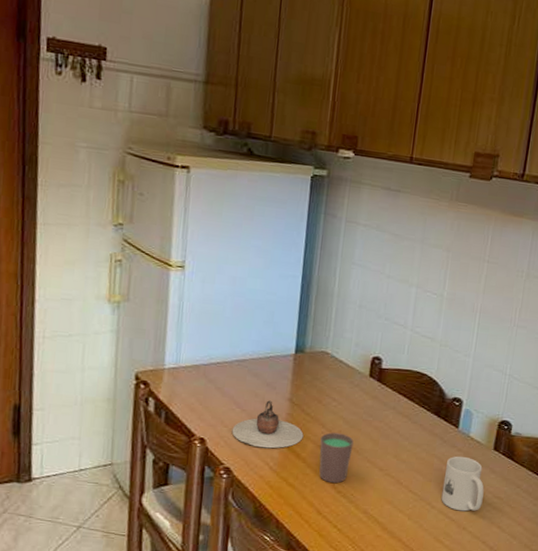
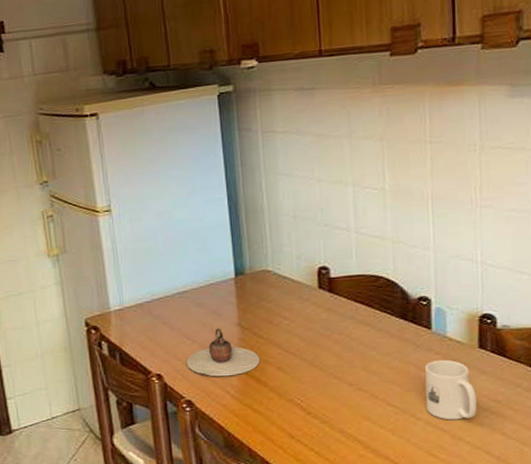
cup: present [319,432,354,483] -> none [278,352,315,404]

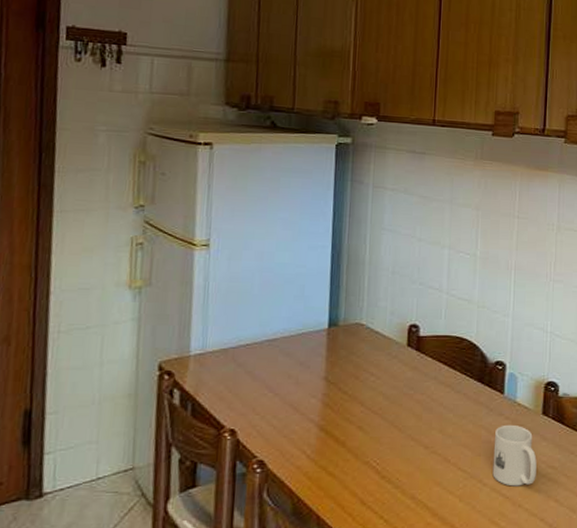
teapot: present [186,328,260,377] -> none [264,381,342,435]

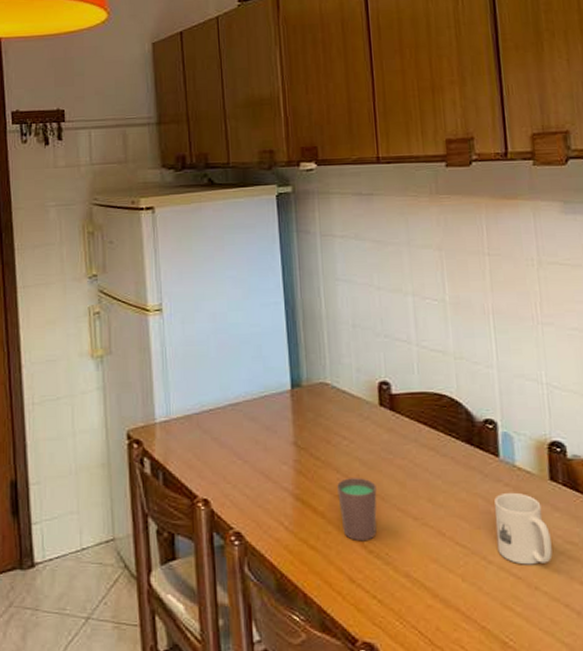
cup: none [360,411,395,467] -> present [337,478,377,540]

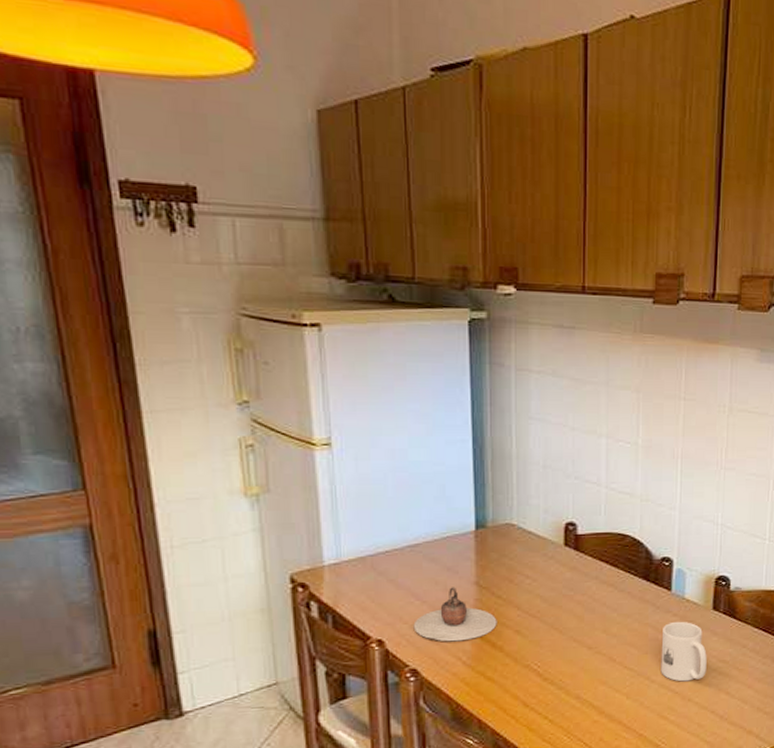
teapot: none [236,447,317,505] -> present [413,587,497,642]
cup: present [337,478,377,540] -> none [517,613,555,670]

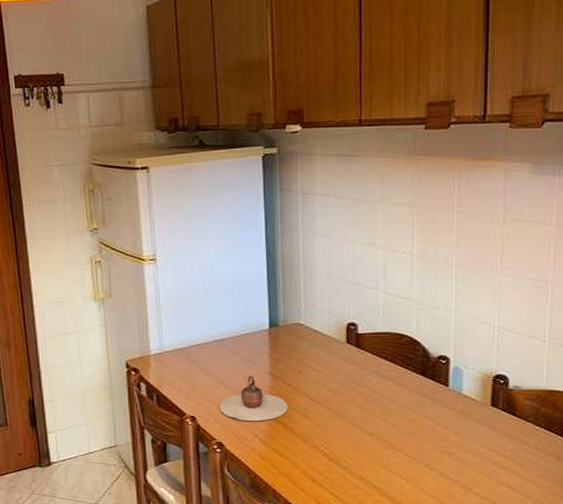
mug: present [661,621,707,682] -> none [440,415,486,472]

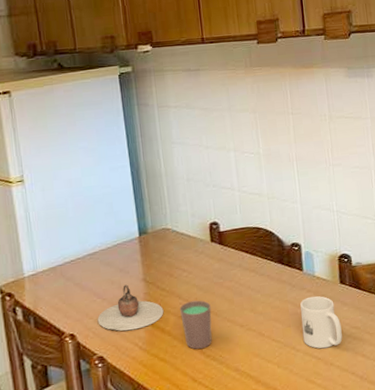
cup: none [306,401,339,450] -> present [180,300,212,349]
mug: none [440,415,486,472] -> present [300,296,343,349]

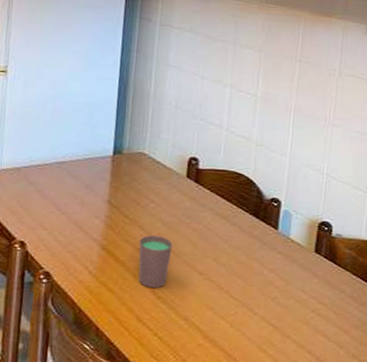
teapot: present [97,284,164,331] -> none [51,202,123,252]
mug: present [300,296,343,349] -> none [263,259,307,318]

